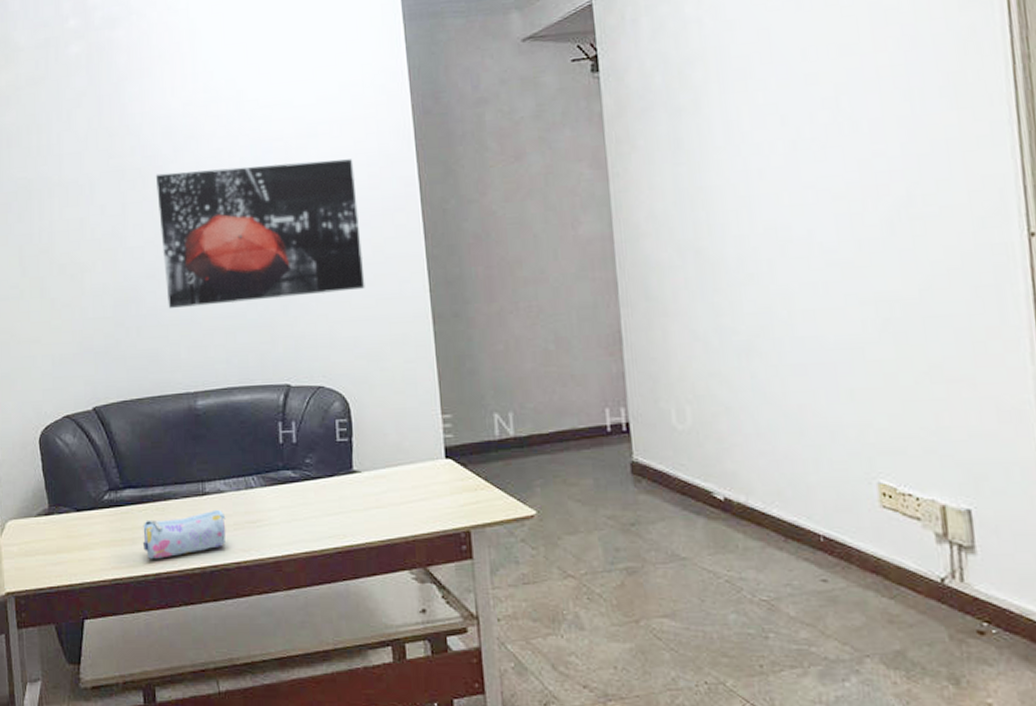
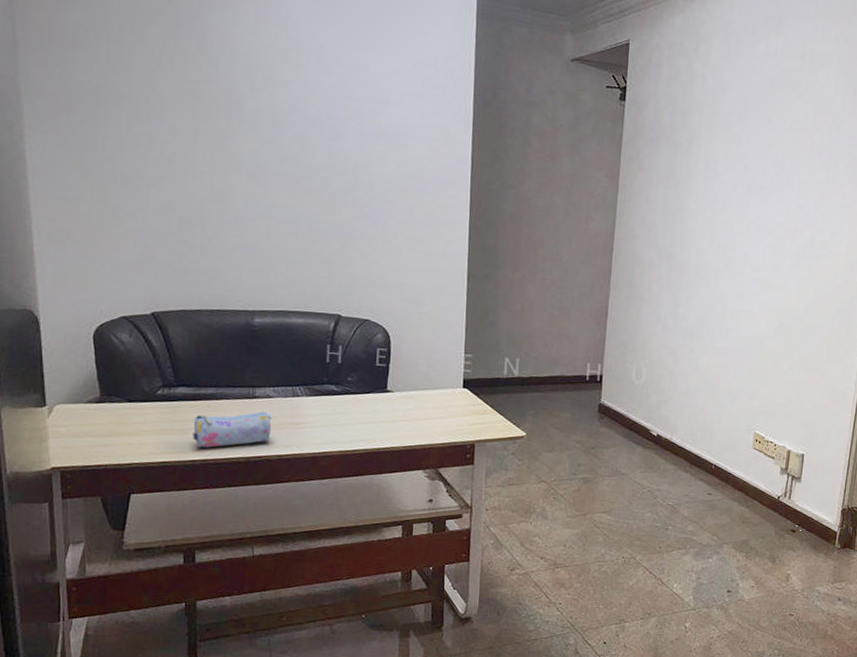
wall art: present [156,159,365,308] -> none [231,107,418,244]

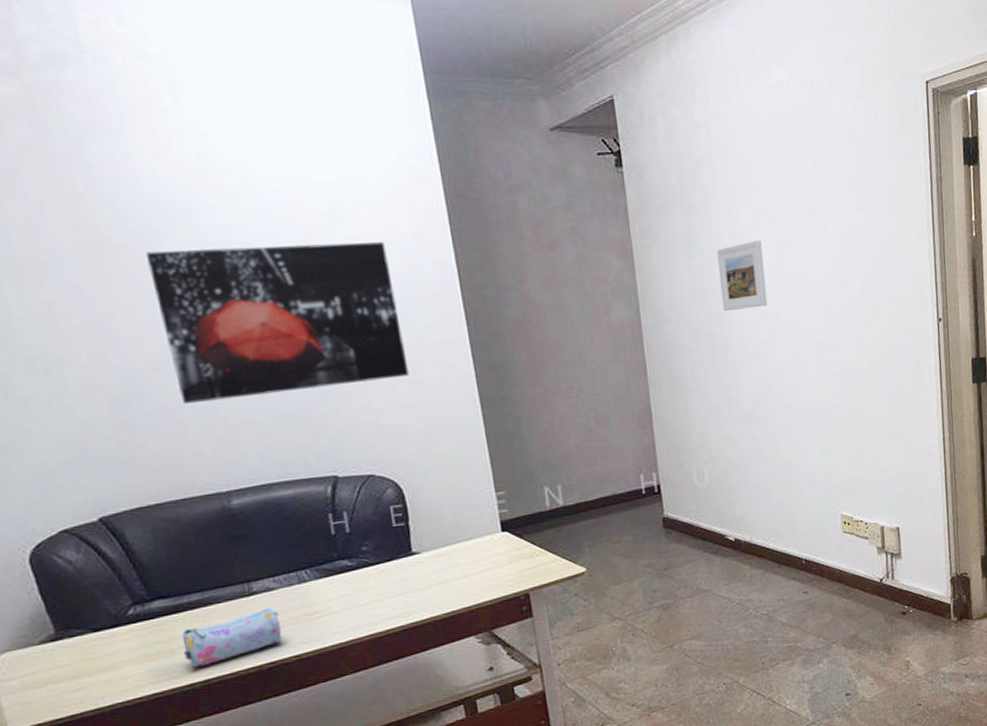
wall art: none [231,107,418,244] -> present [146,242,410,404]
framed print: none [686,182,732,240] -> present [716,240,768,312]

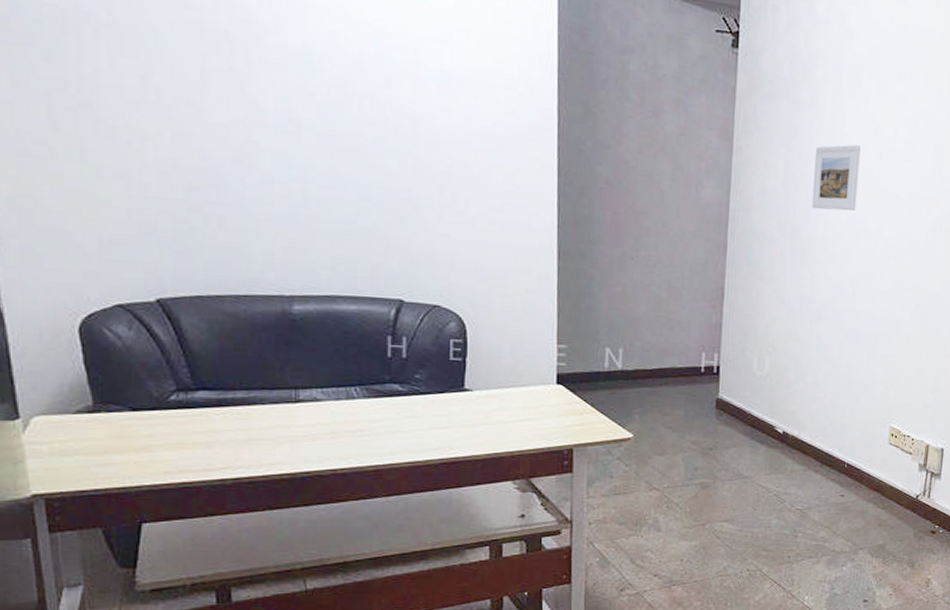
wall art: present [146,242,410,404] -> none [249,42,493,214]
pencil case: present [181,607,282,667] -> none [220,417,322,464]

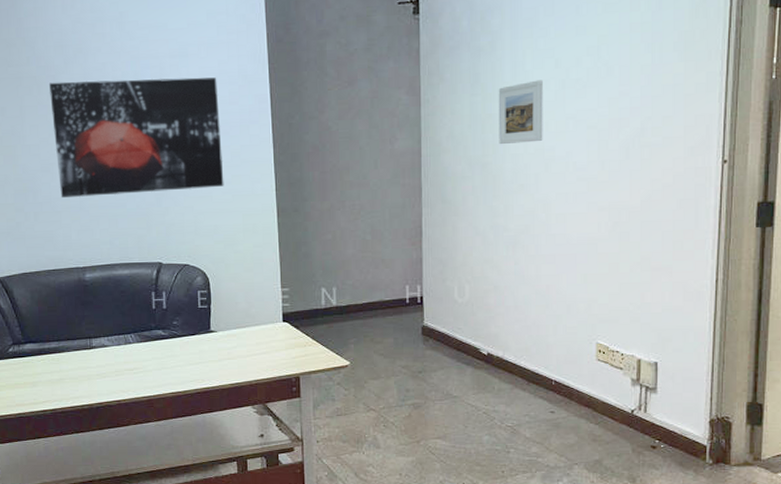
wall art: none [249,42,493,214] -> present [49,77,224,197]

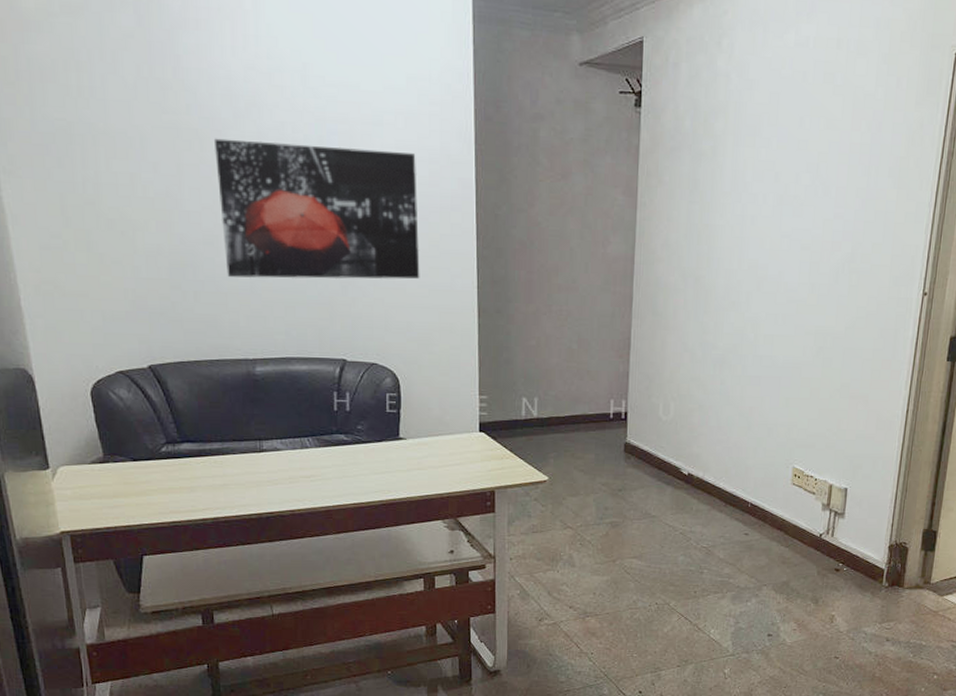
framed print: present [498,80,543,145] -> none [713,193,762,259]

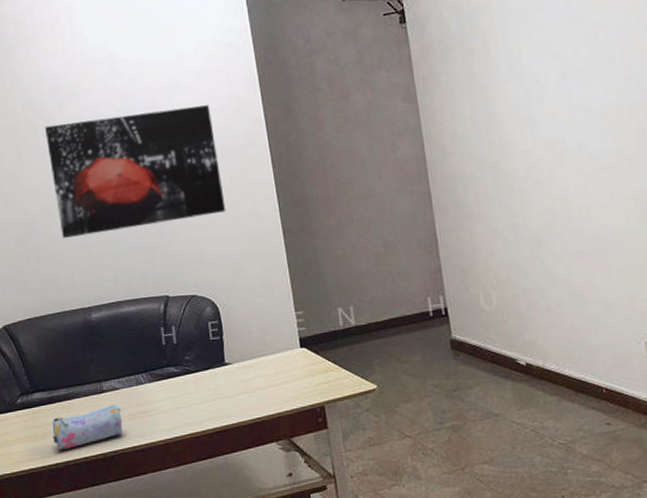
pencil case: none [201,464,282,505] -> present [52,404,123,450]

